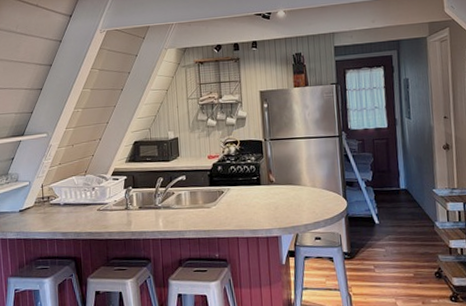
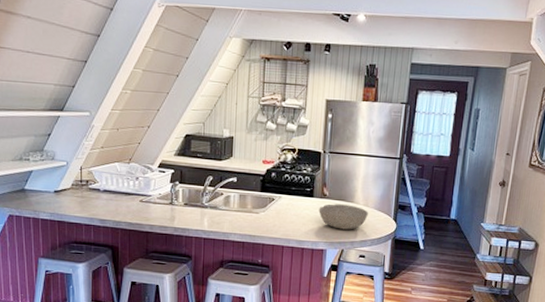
bowl: none [267,188,318,214] -> present [318,204,369,230]

